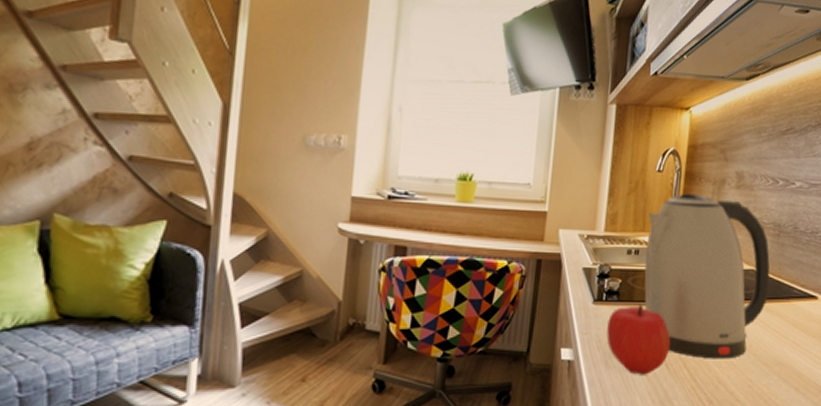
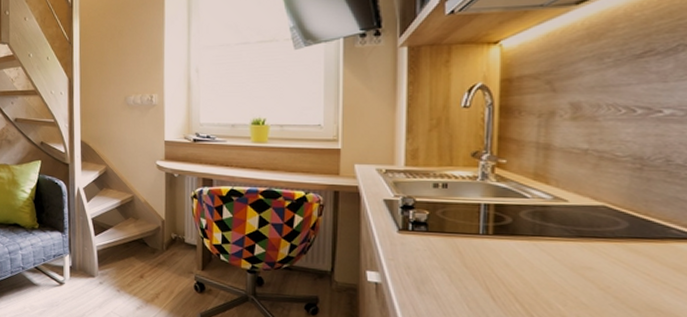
fruit: present [606,304,671,375] -> none [416,235,496,304]
kettle: present [644,193,770,359] -> none [456,127,631,298]

